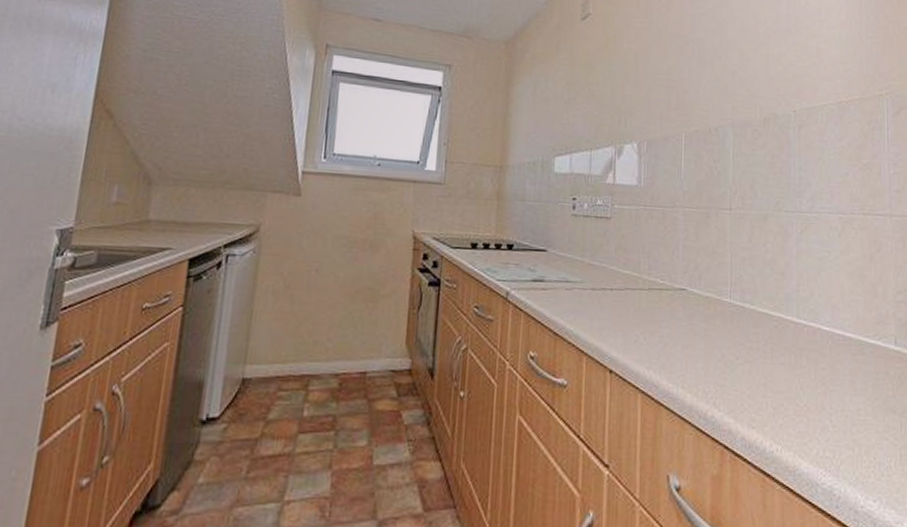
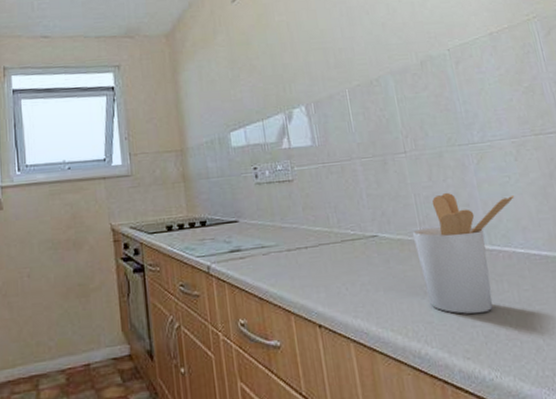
utensil holder: none [721,258,831,385] -> present [412,193,515,314]

